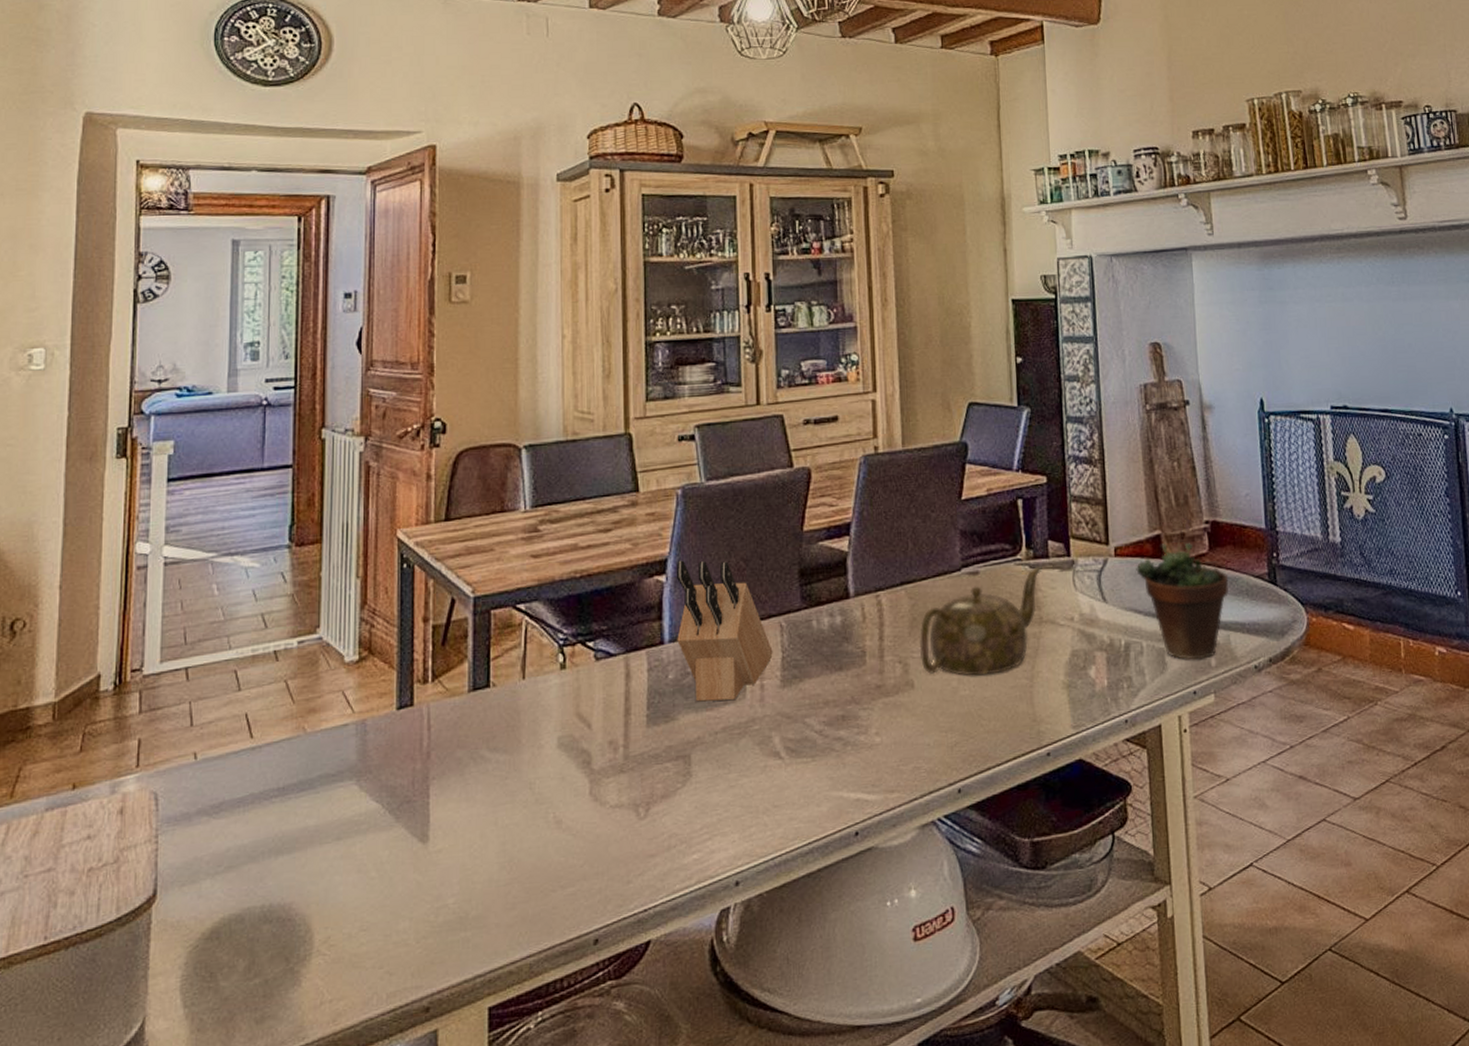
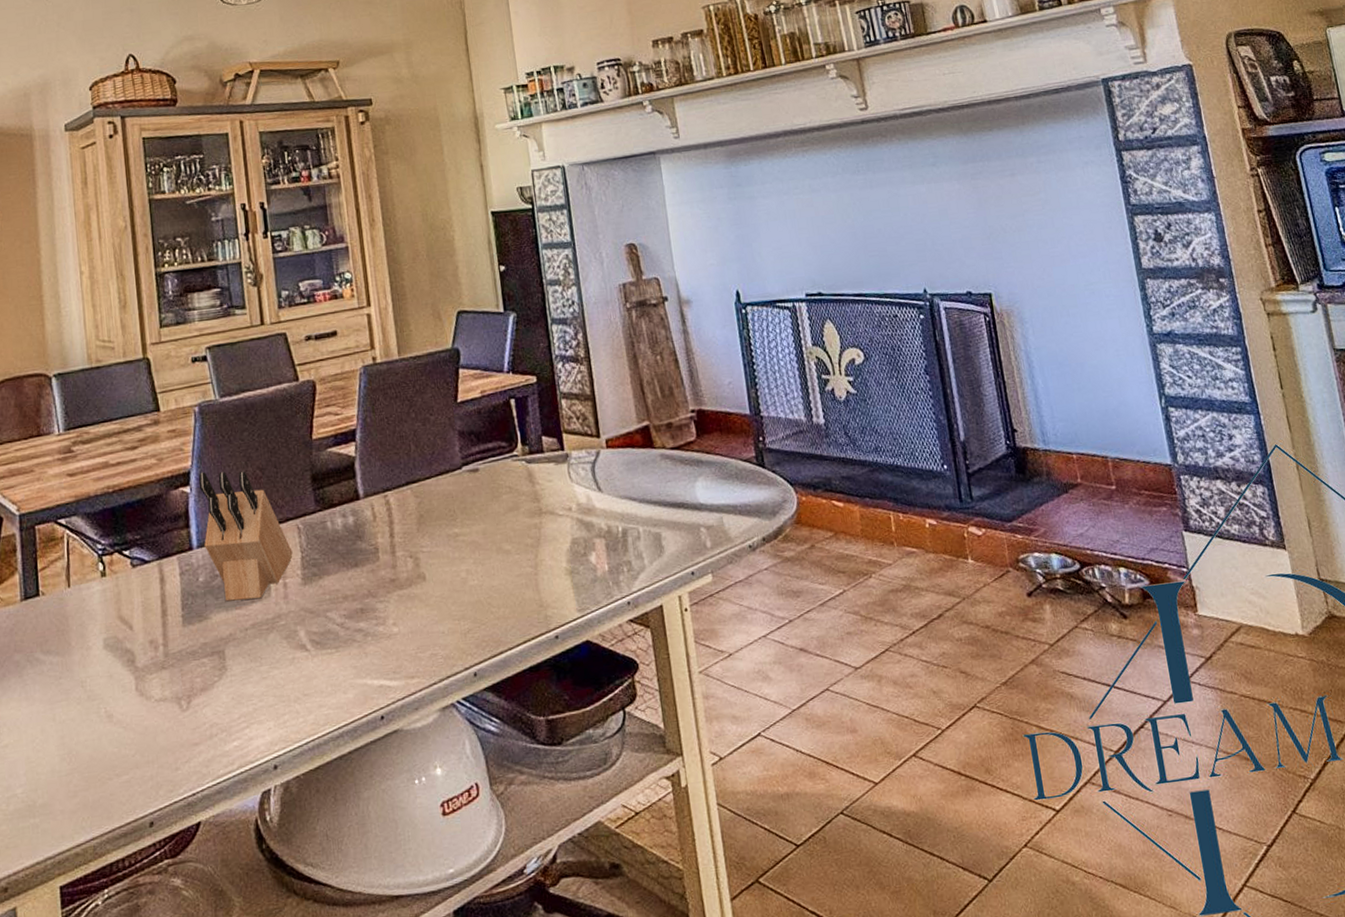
teapot: present [919,567,1041,676] -> none [427,461,538,567]
succulent plant: present [1136,516,1229,660] -> none [627,406,719,543]

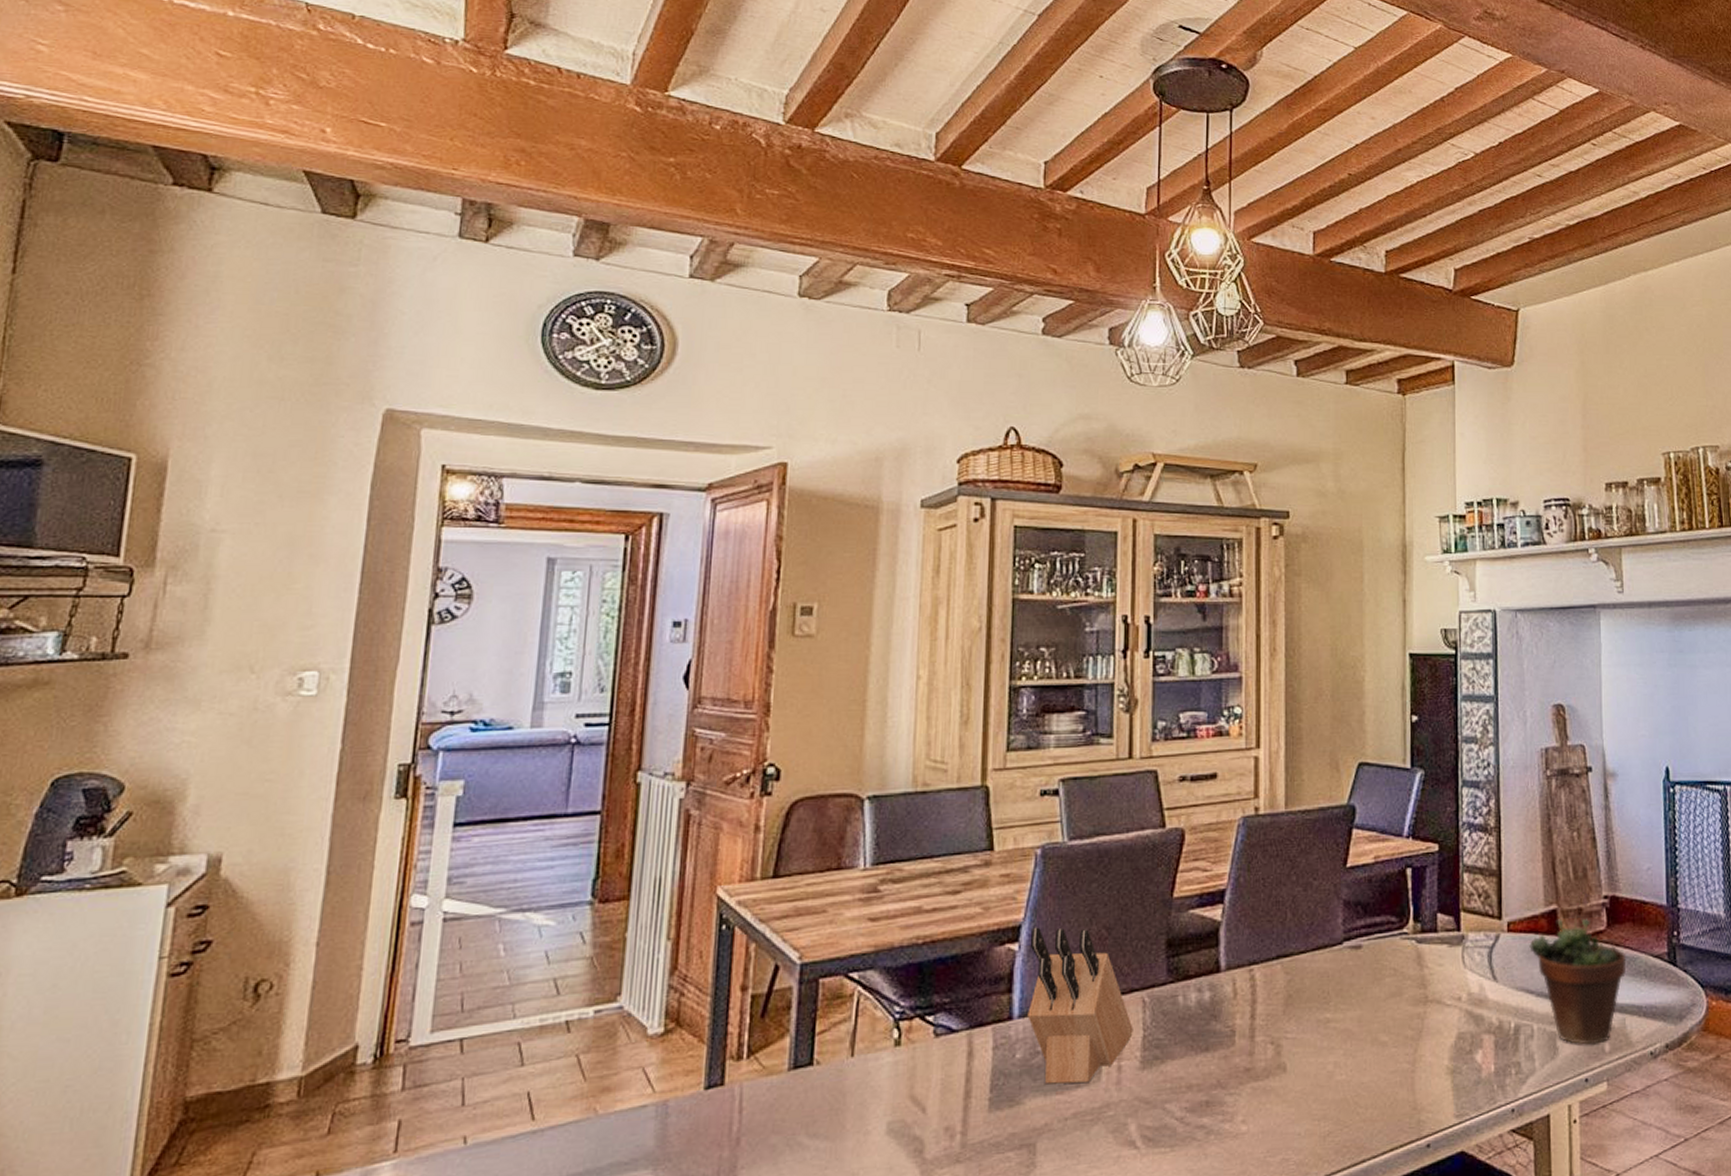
succulent plant: none [627,406,719,543] -> present [1529,890,1627,1045]

